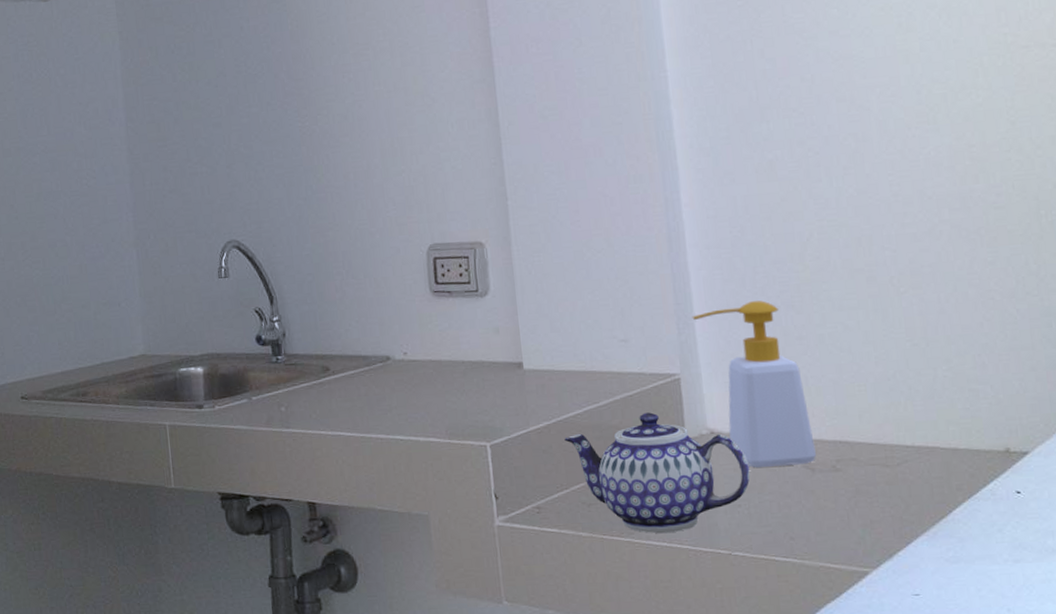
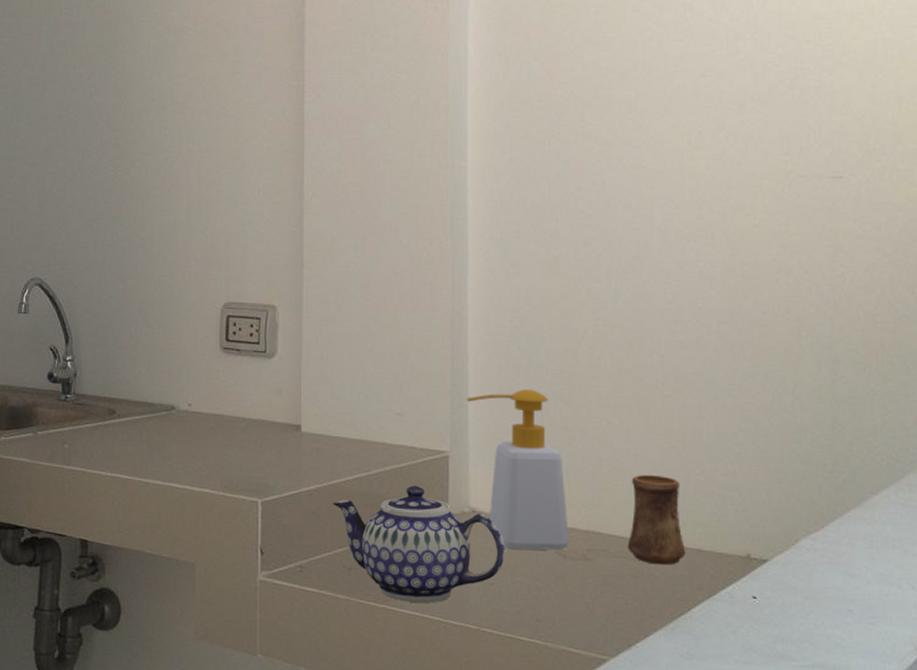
cup: none [875,375,941,469] -> present [627,474,686,565]

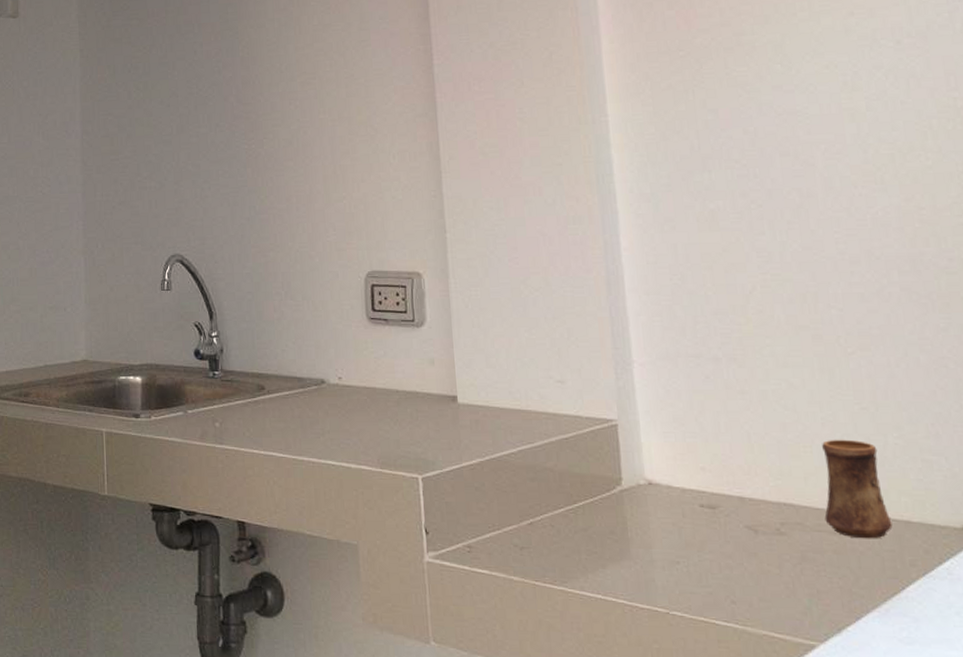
teapot: present [333,485,505,604] -> none [497,457,690,585]
soap bottle: present [466,389,569,551] -> none [630,351,759,525]

